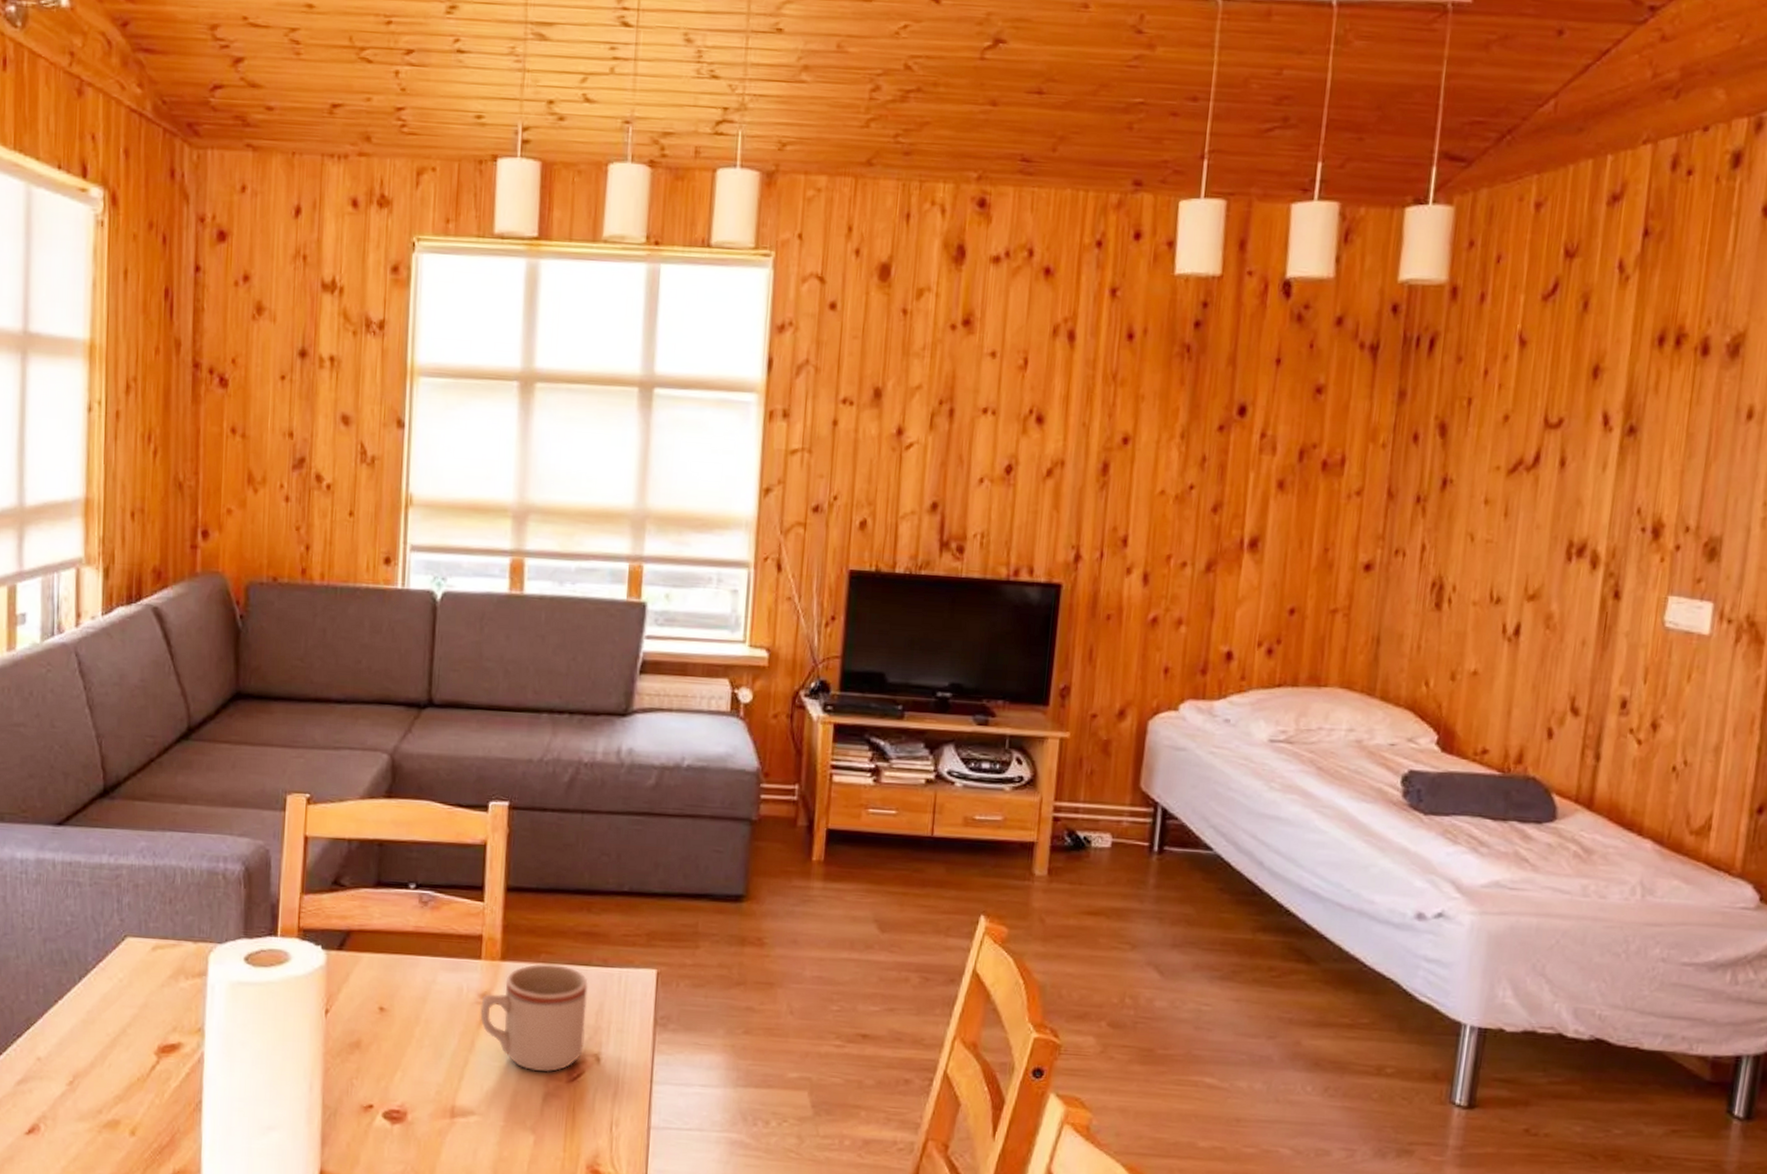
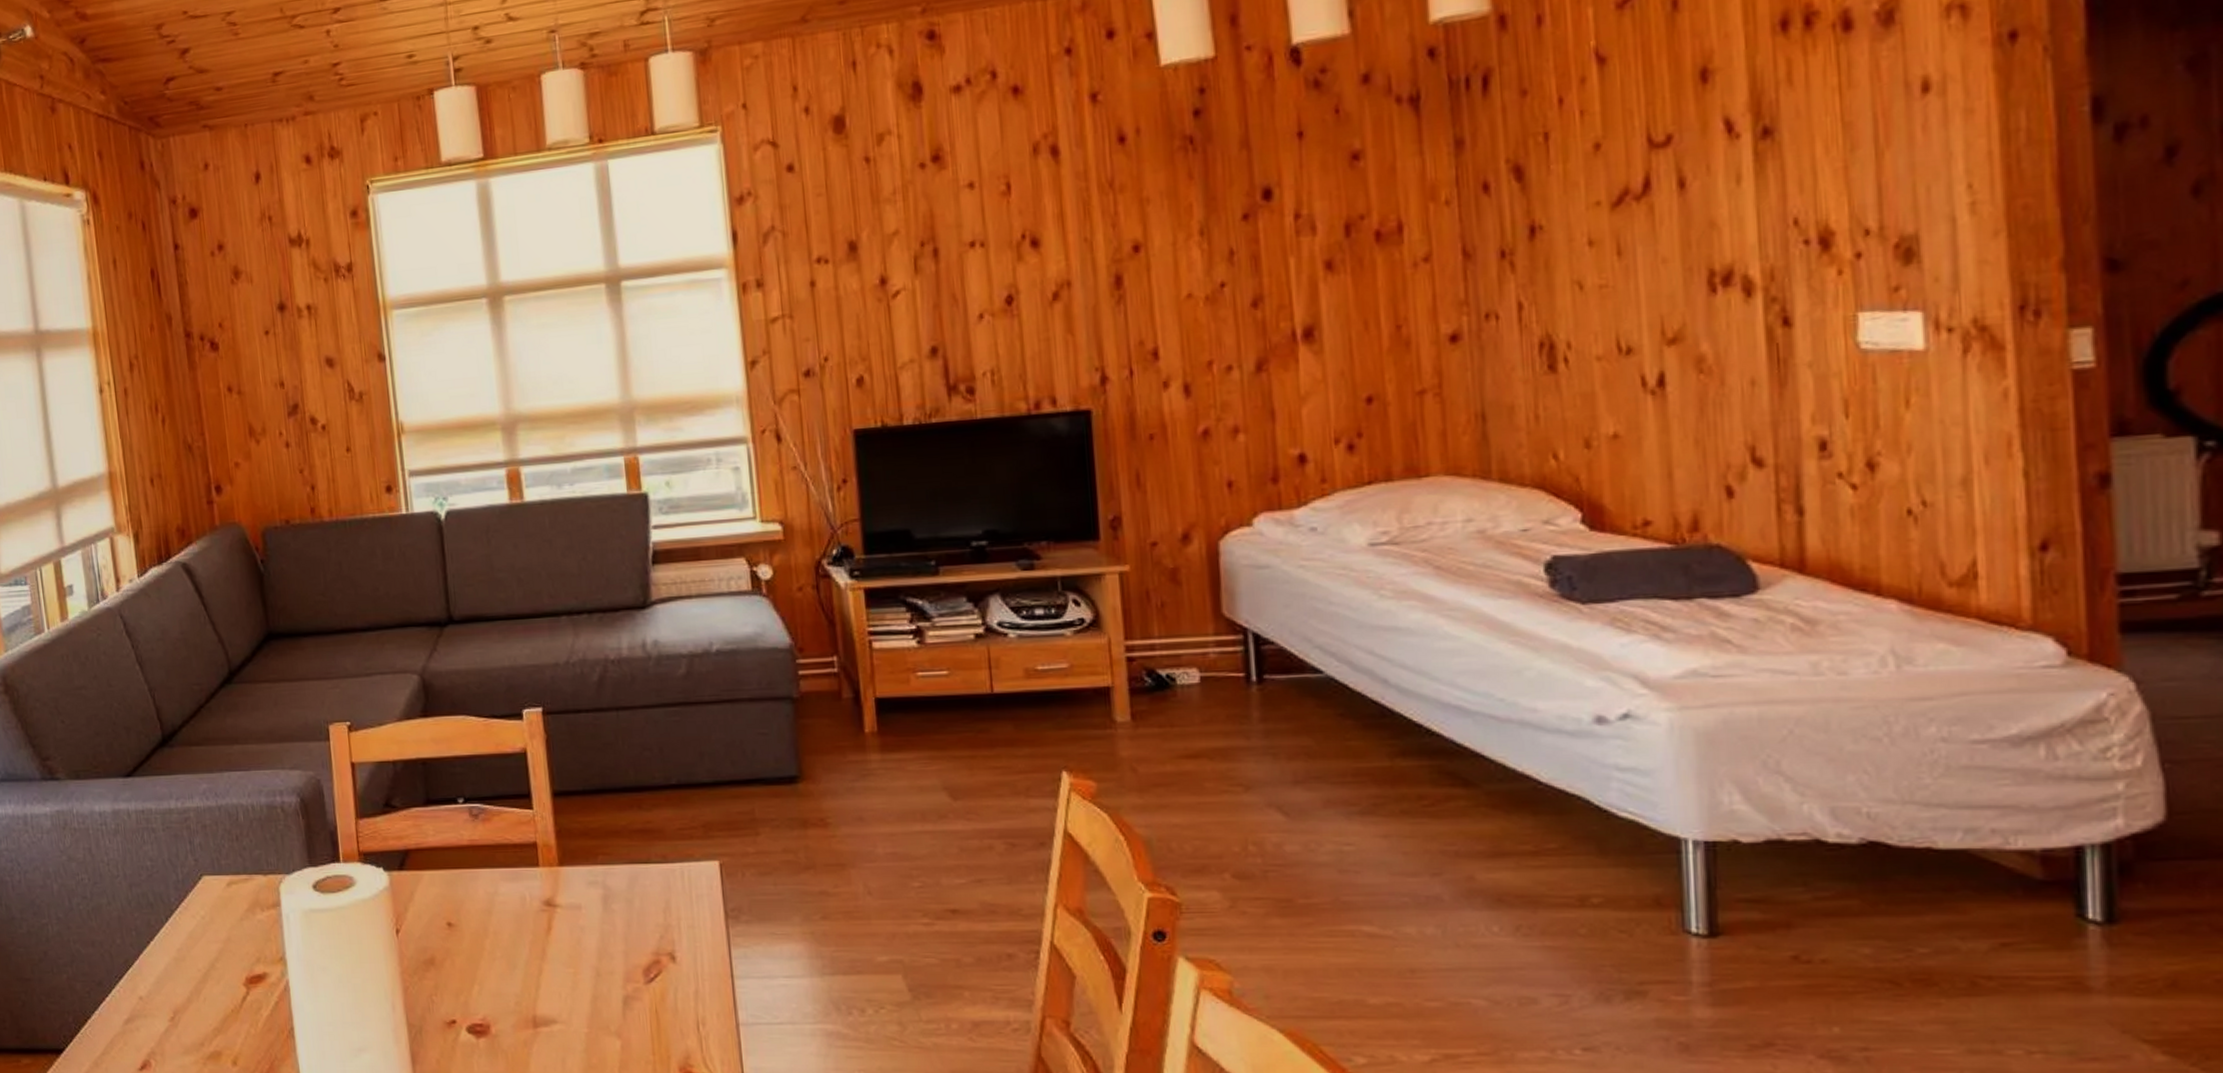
mug: present [480,963,588,1073] -> none [545,865,657,975]

